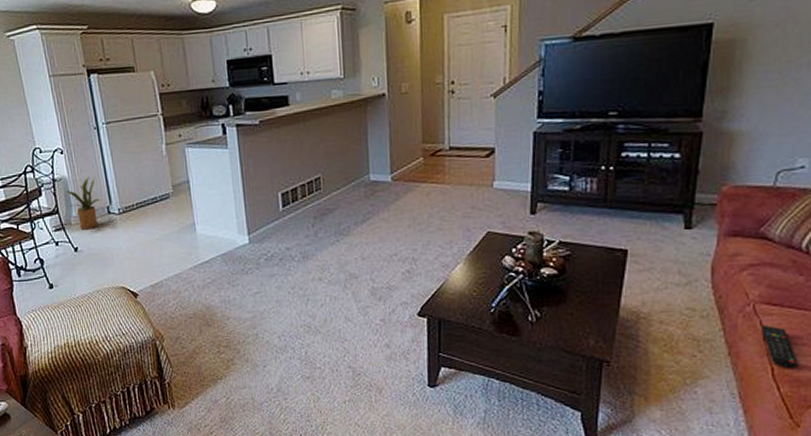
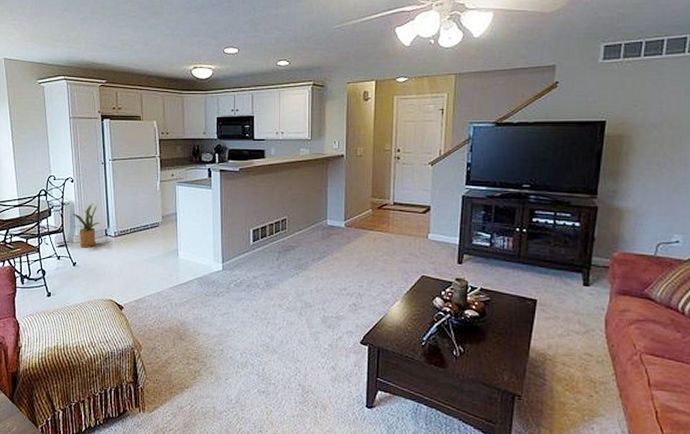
remote control: present [761,324,799,368] -> none [647,372,679,412]

